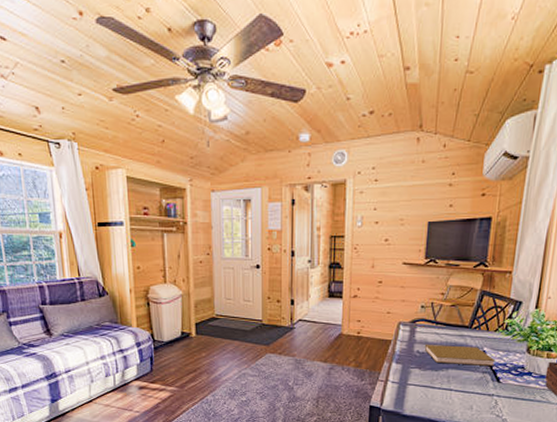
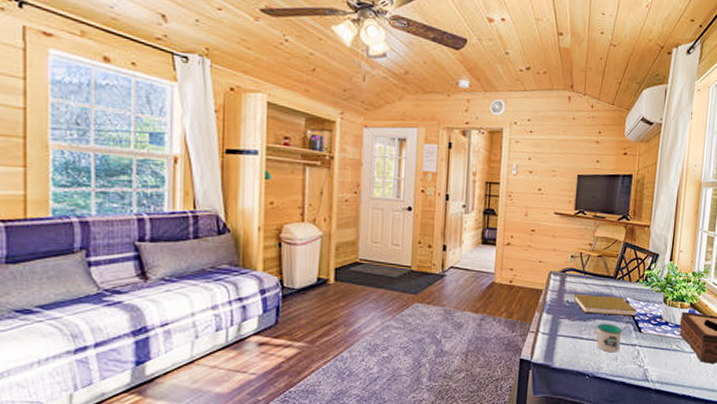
mug: none [442,373,478,402] -> present [590,323,622,353]

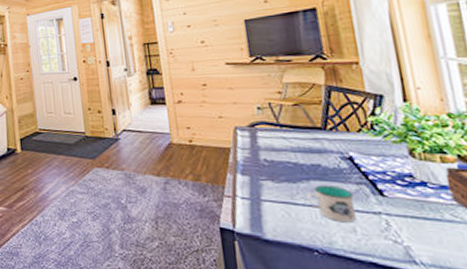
book: present [573,293,637,317] -> none [271,150,370,176]

